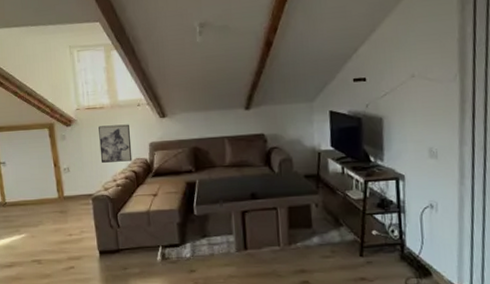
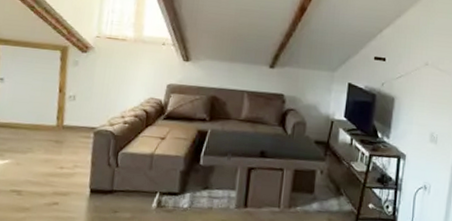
wall art: present [98,124,133,163] -> none [112,58,150,100]

